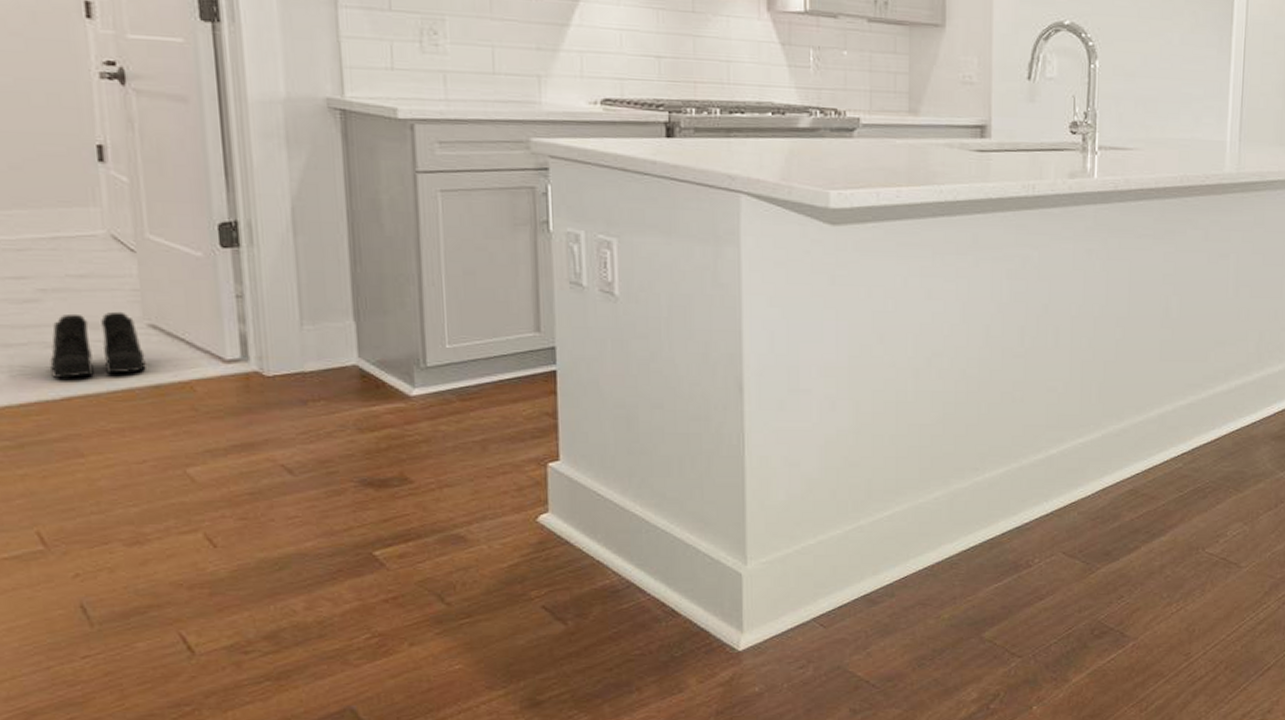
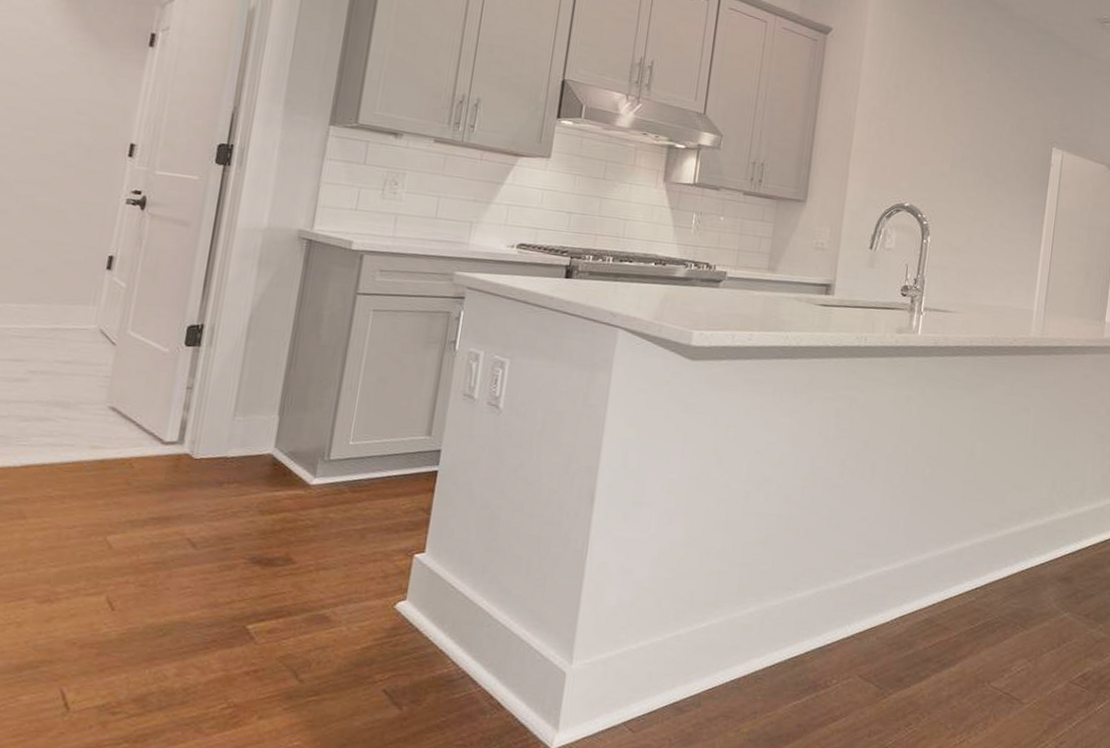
boots: present [50,311,146,378] -> none [19,393,100,448]

